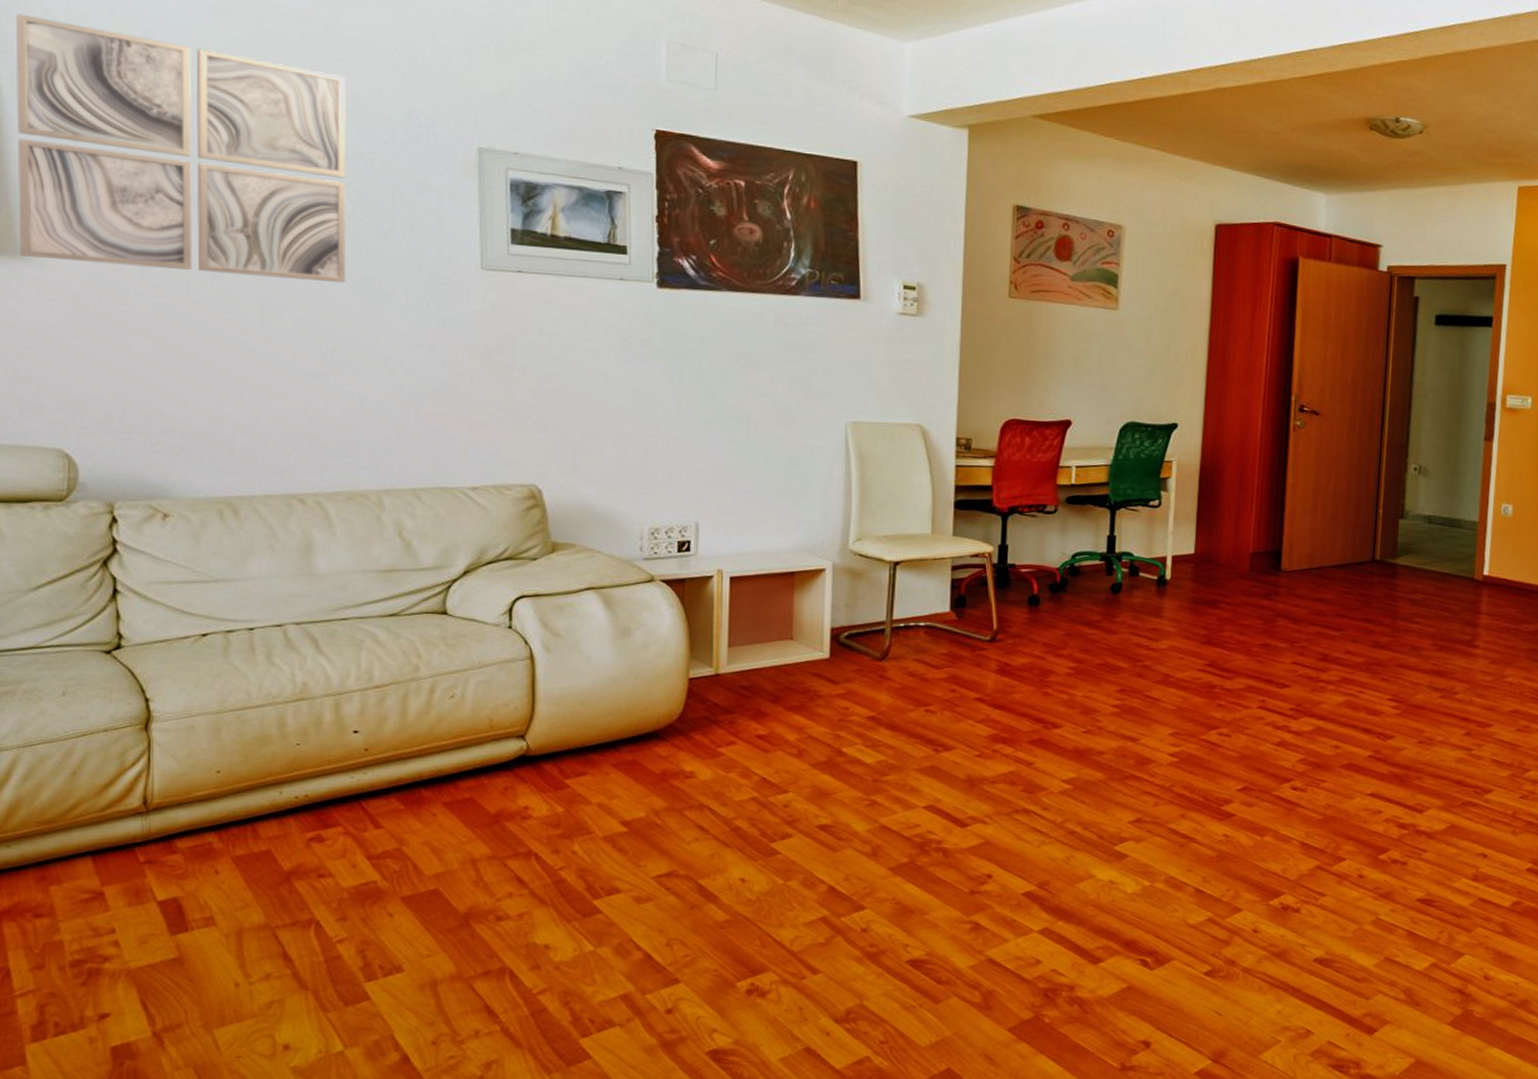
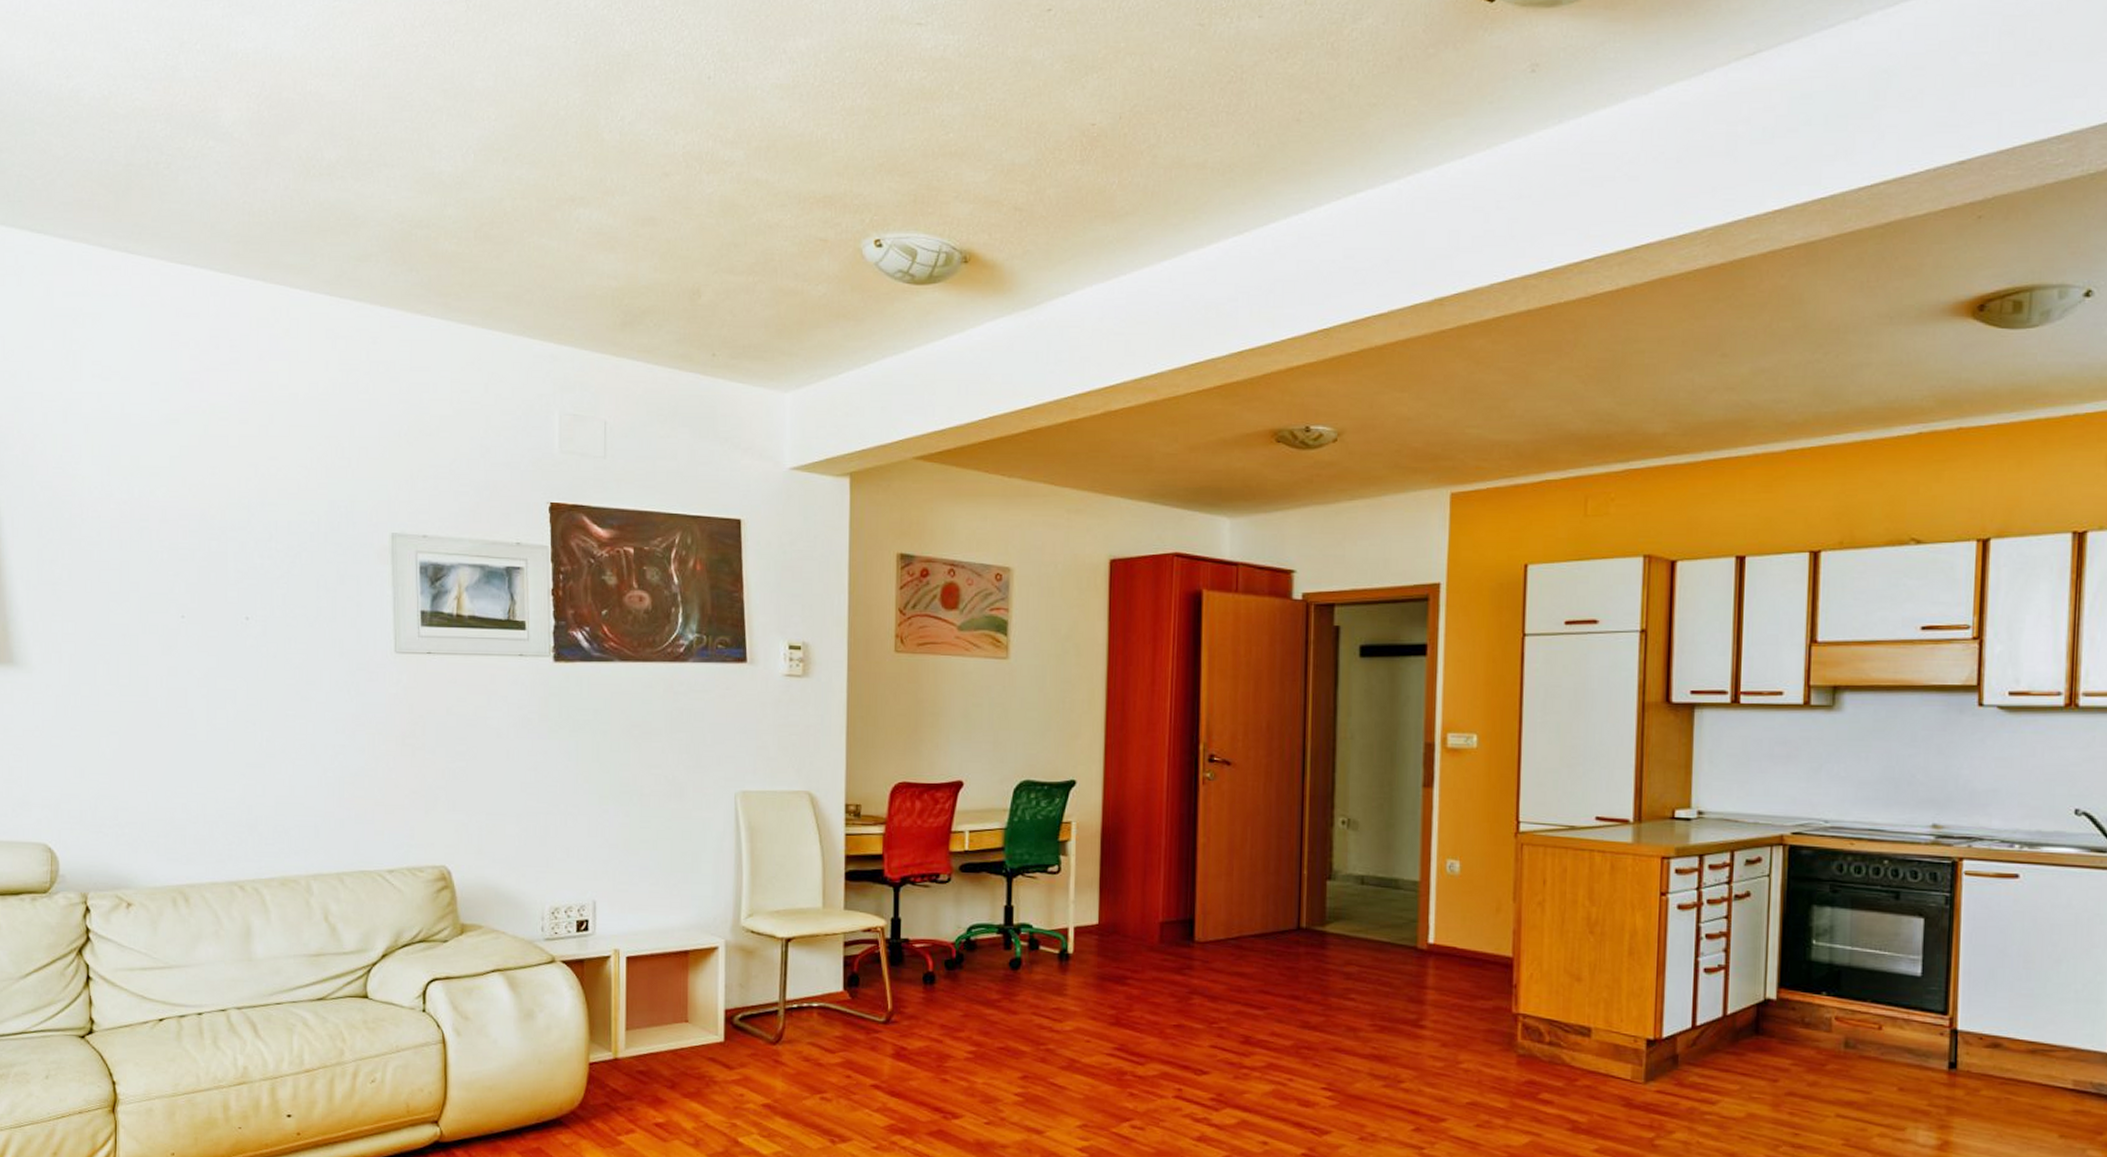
wall art: present [15,13,347,284] -> none [10,440,279,674]

